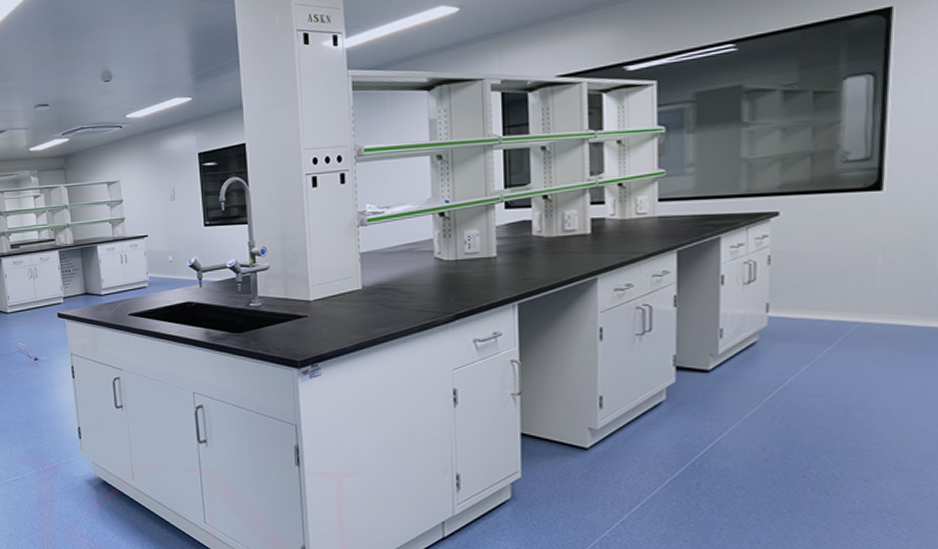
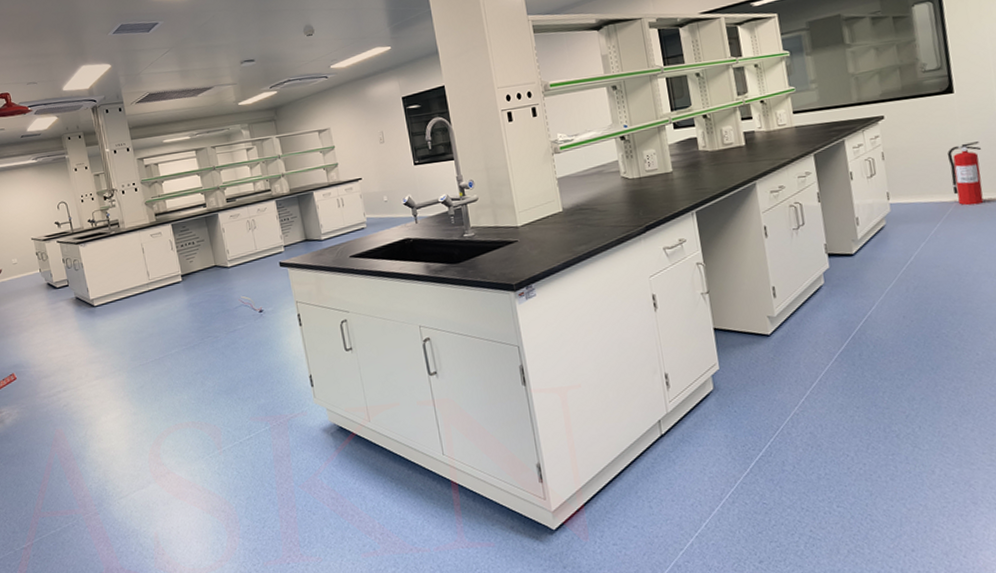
fire extinguisher: none [858,252,909,329] -> present [946,141,984,205]

